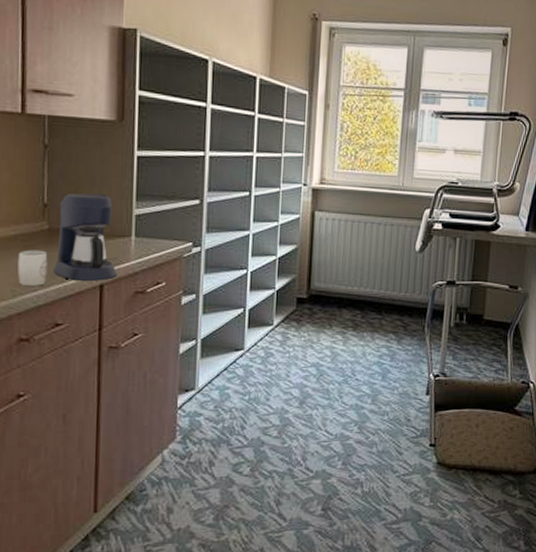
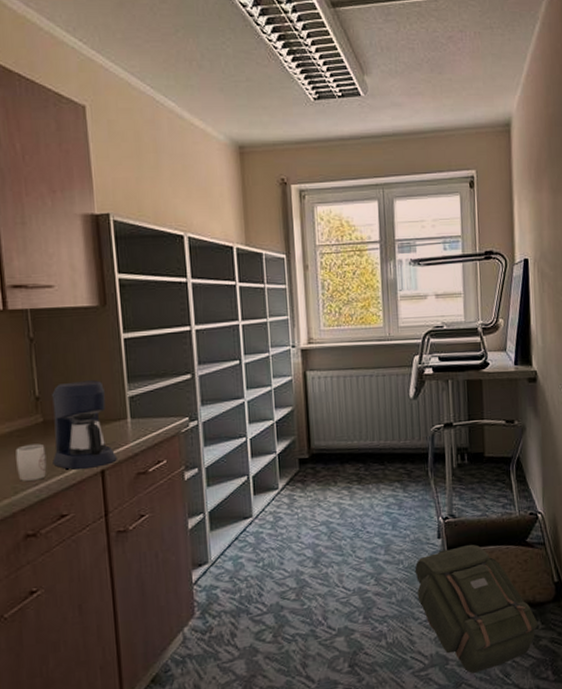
backpack: none [398,404,516,533] -> present [414,544,538,673]

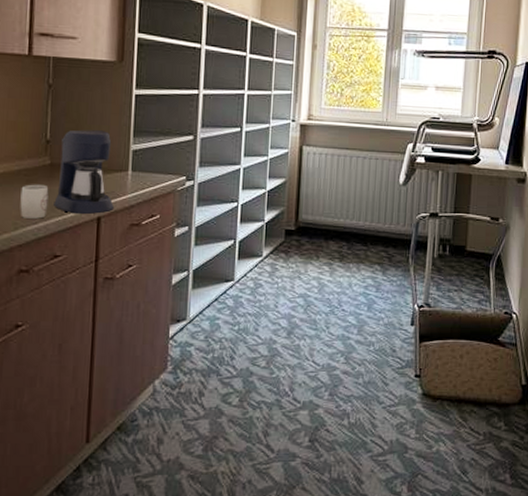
backpack: present [414,544,538,673] -> none [384,335,501,465]

